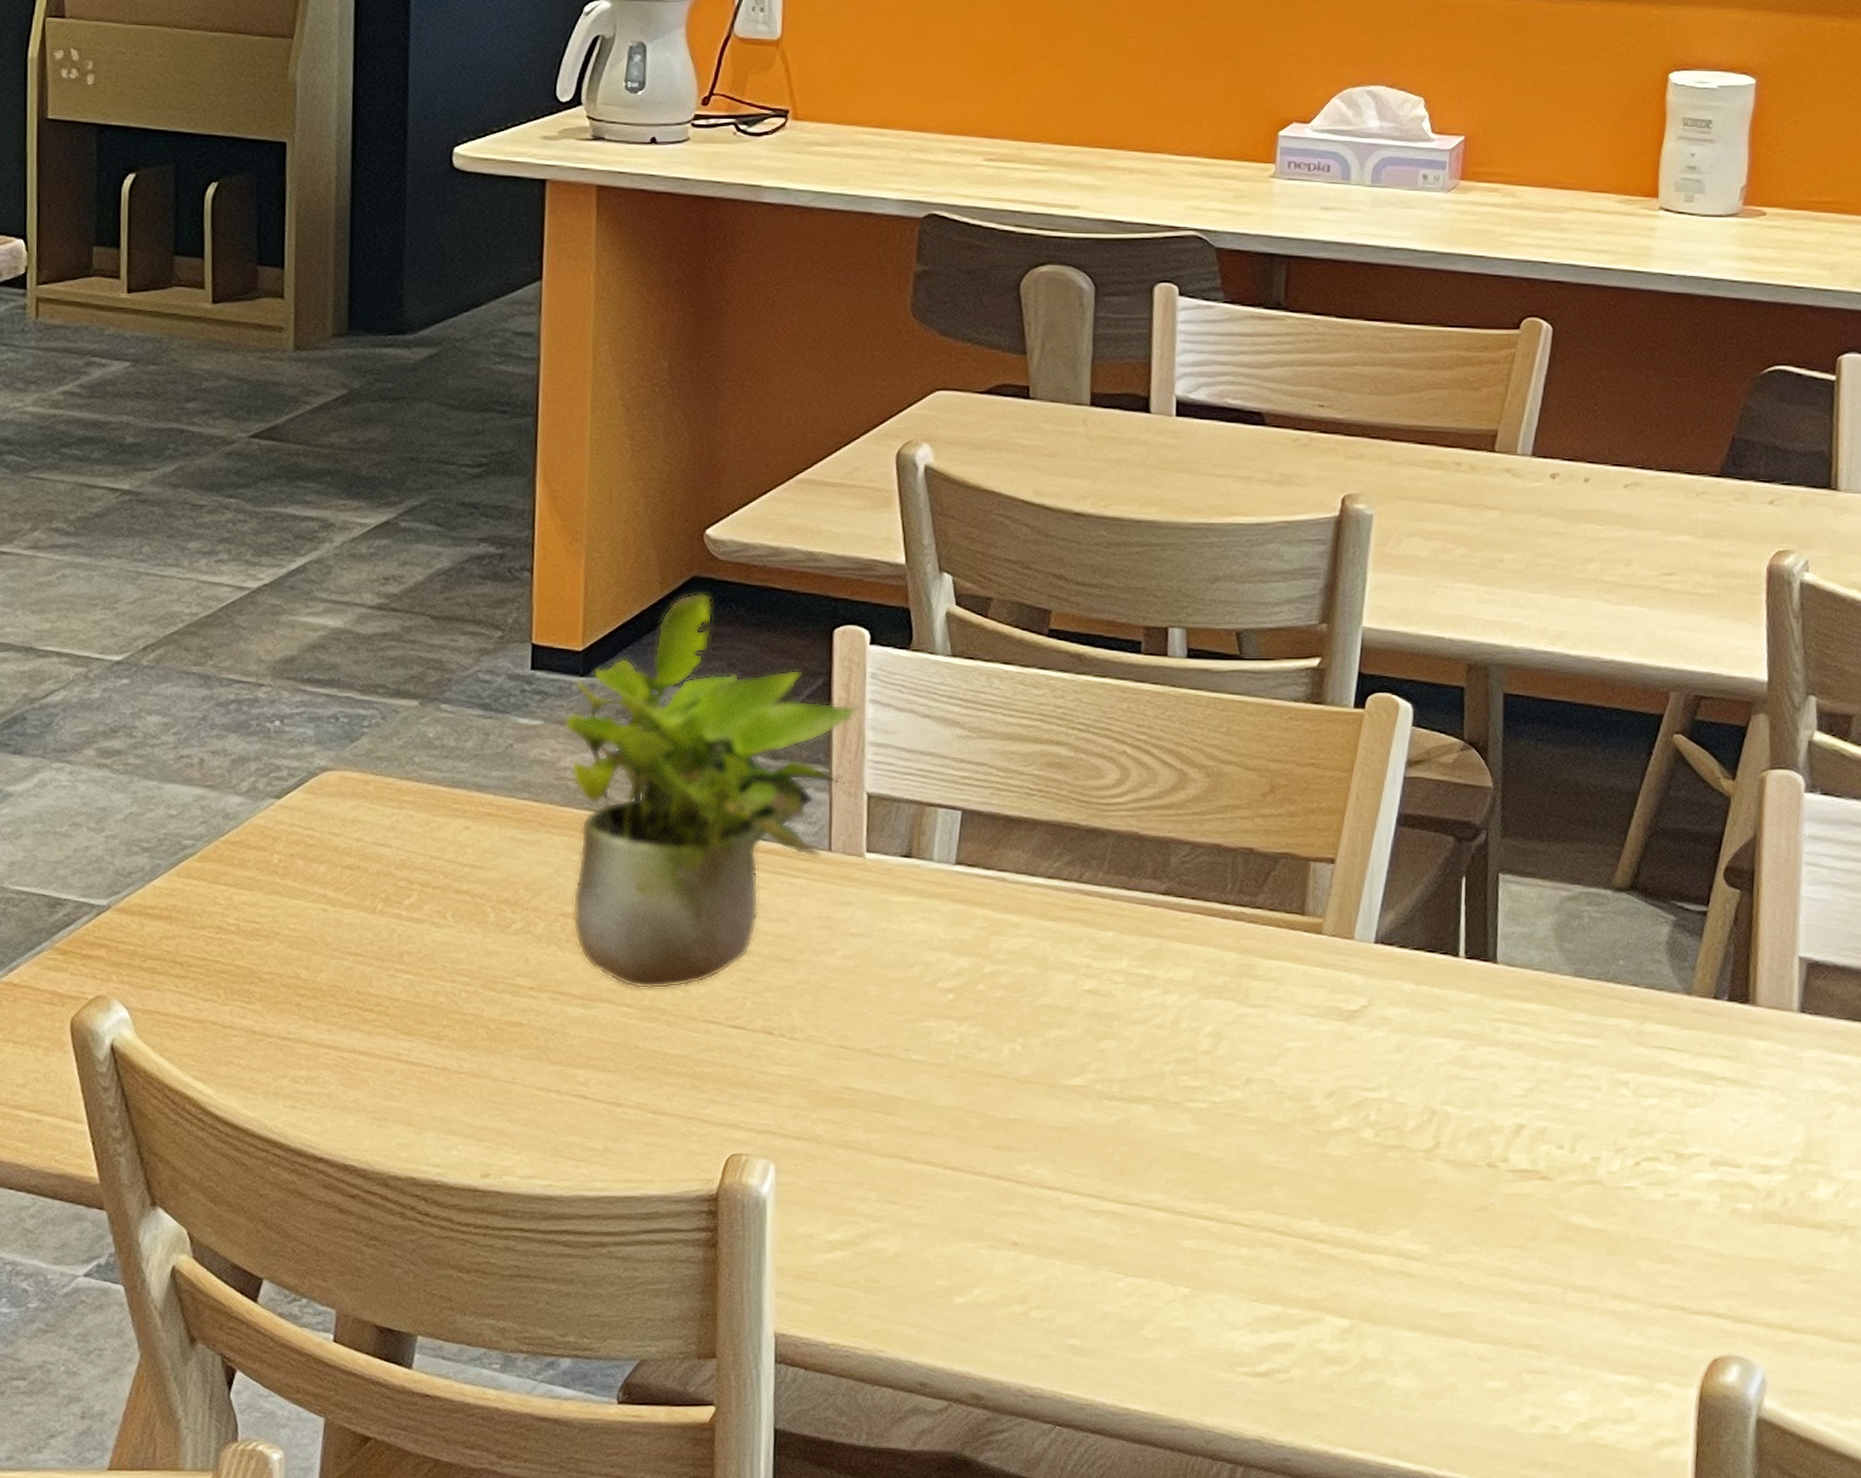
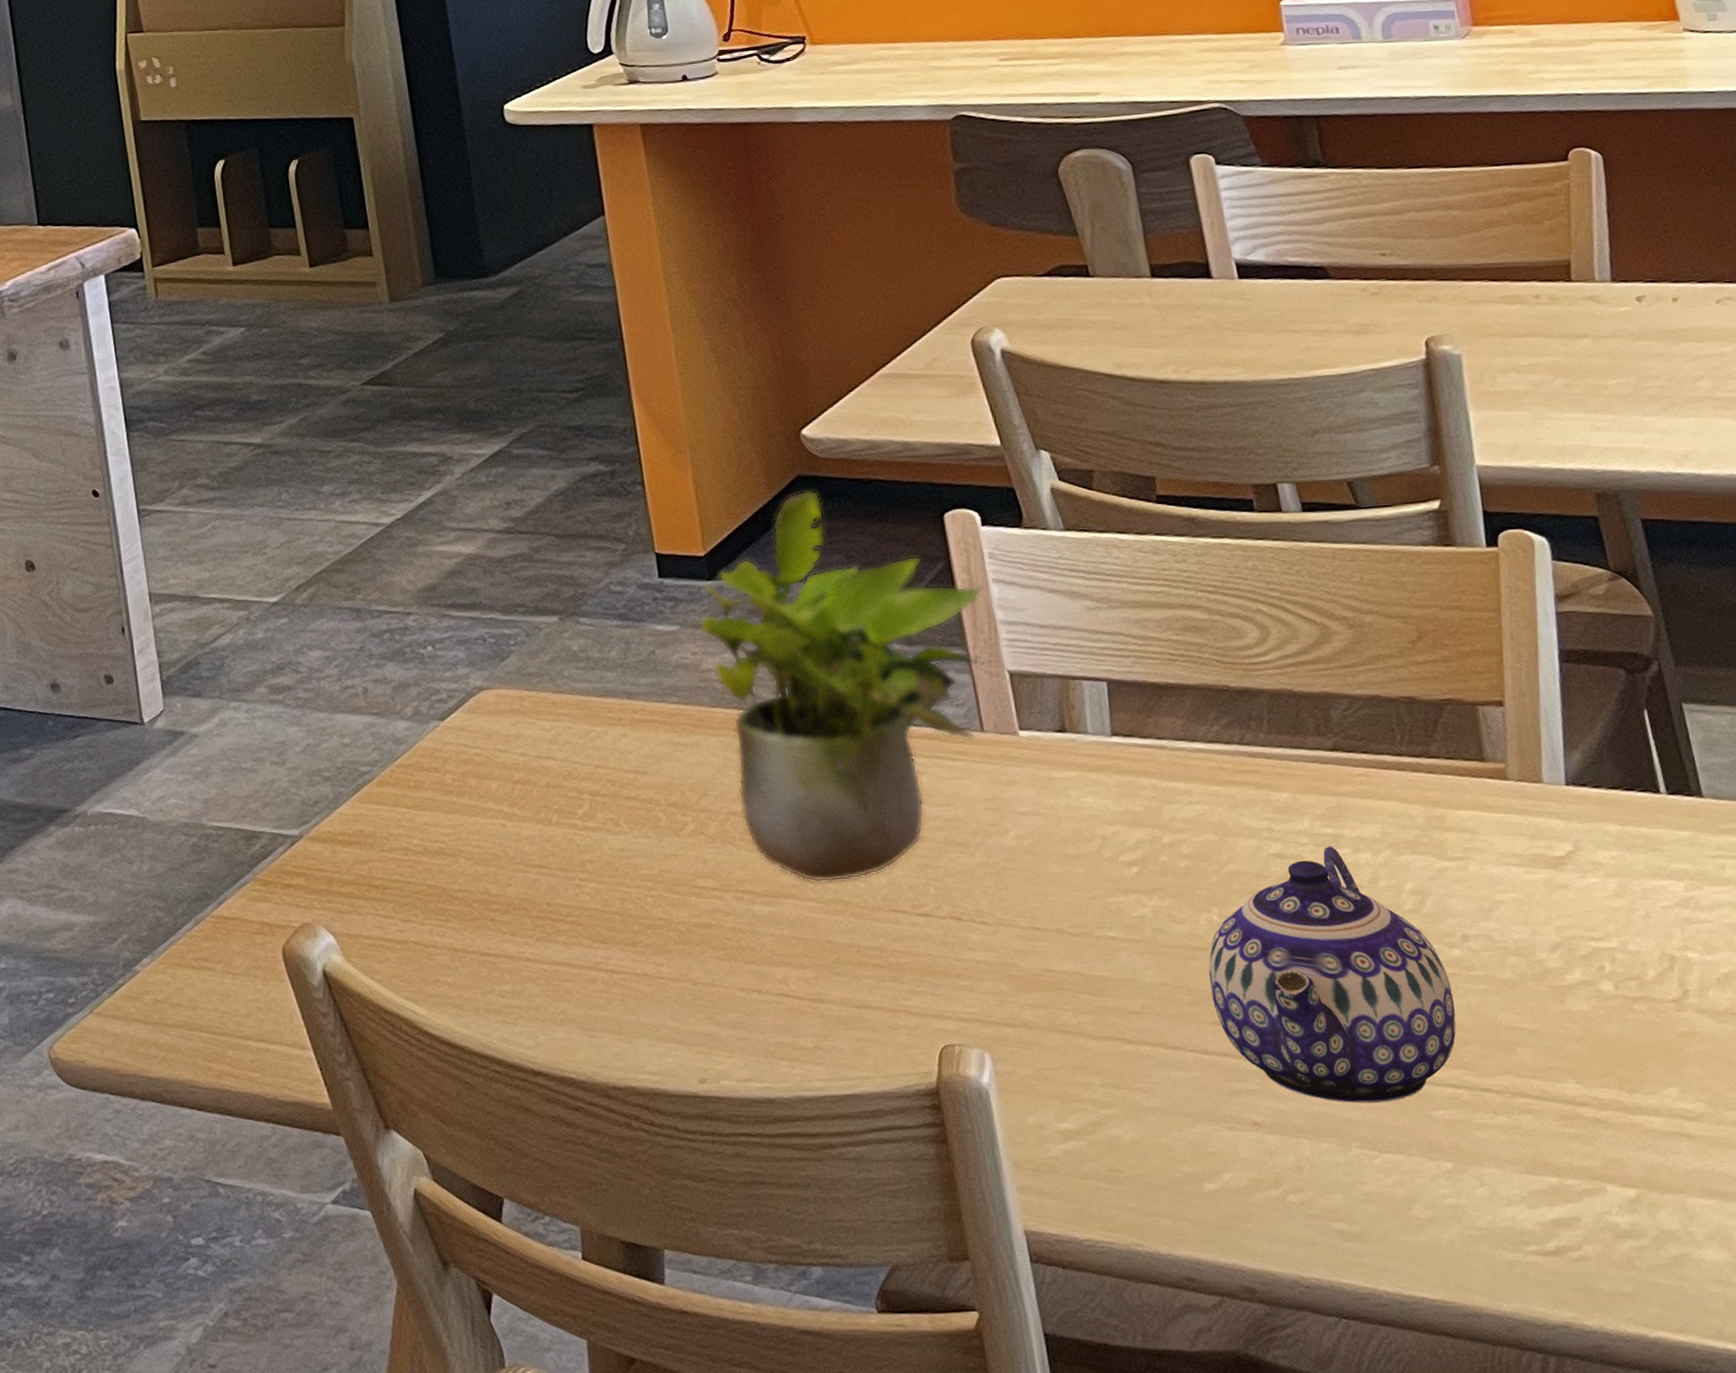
teapot: none [999,986,1226,1231] -> present [1208,846,1456,1104]

